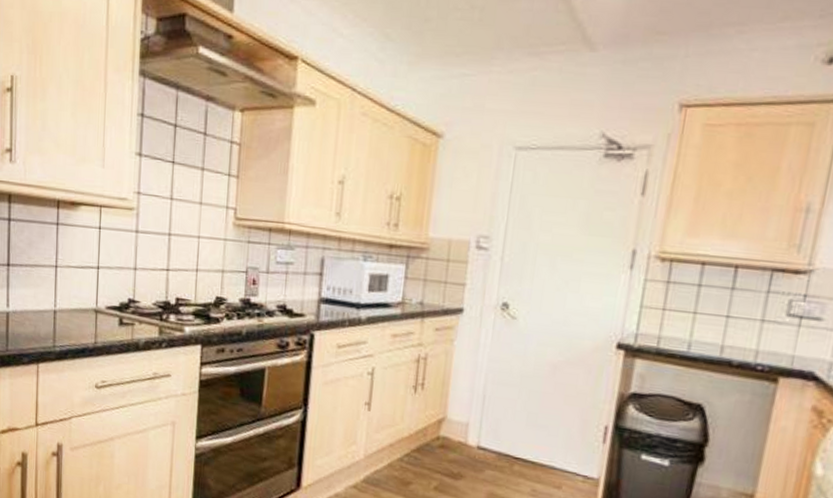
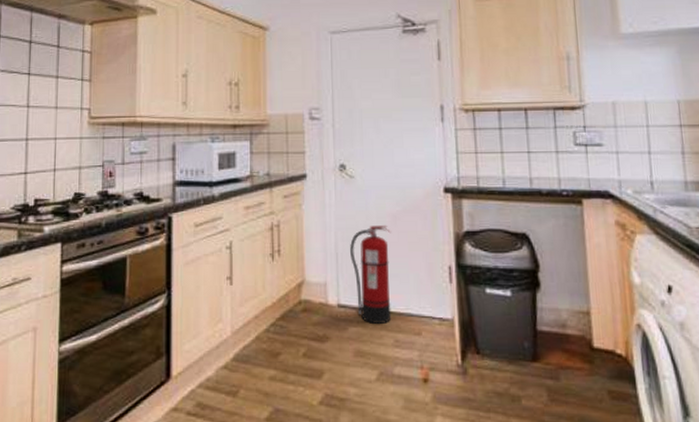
fire extinguisher: none [497,373,549,472] -> present [350,224,392,324]

